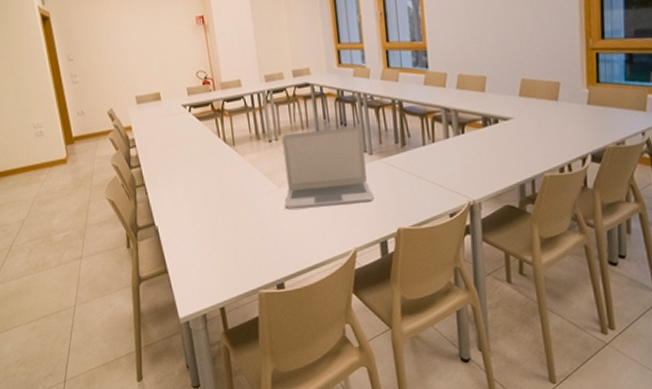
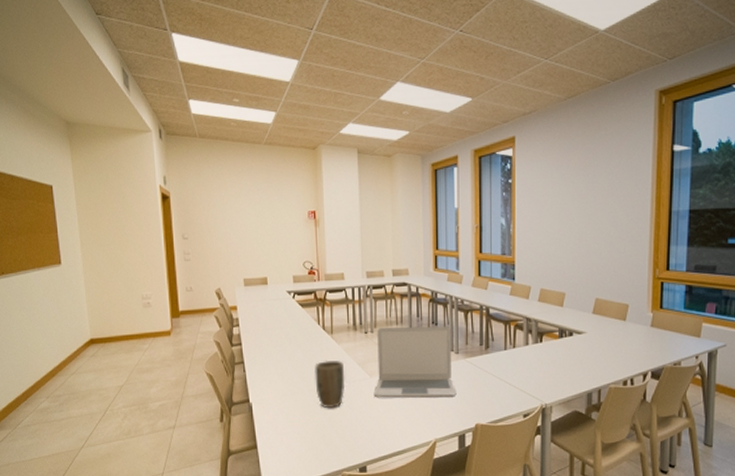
plant pot: none [219,174,254,225] -> present [315,360,345,409]

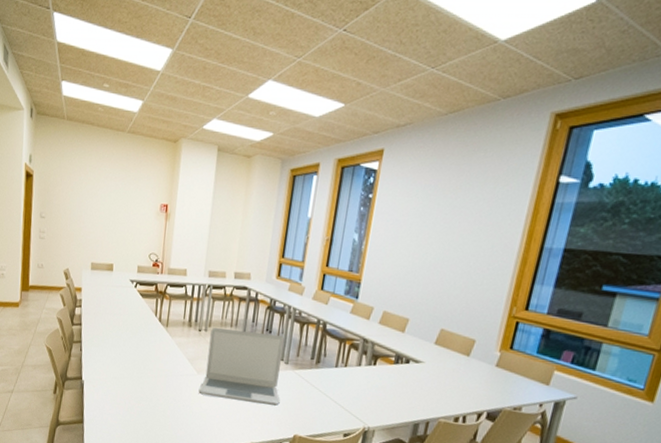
plant pot: present [315,360,345,409] -> none [144,351,174,398]

